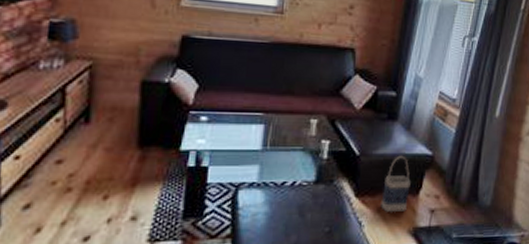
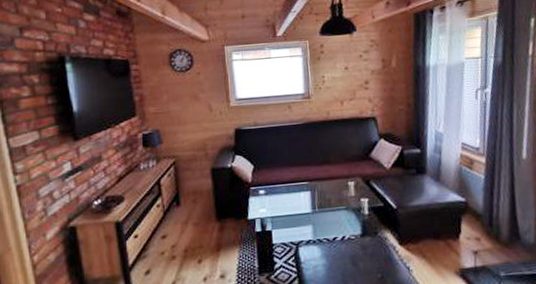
bag: present [381,155,411,213] -> none [424,204,450,257]

